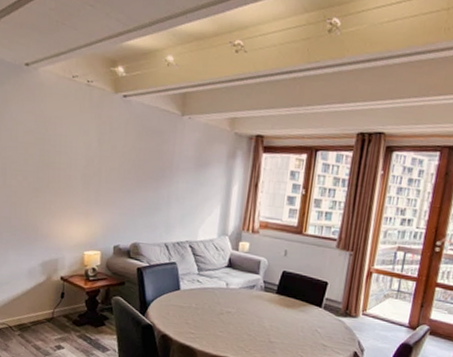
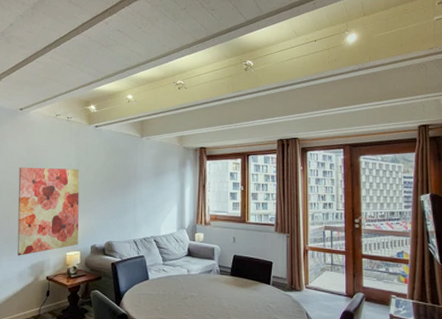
wall art: none [25,142,102,251] -> present [17,167,80,256]

